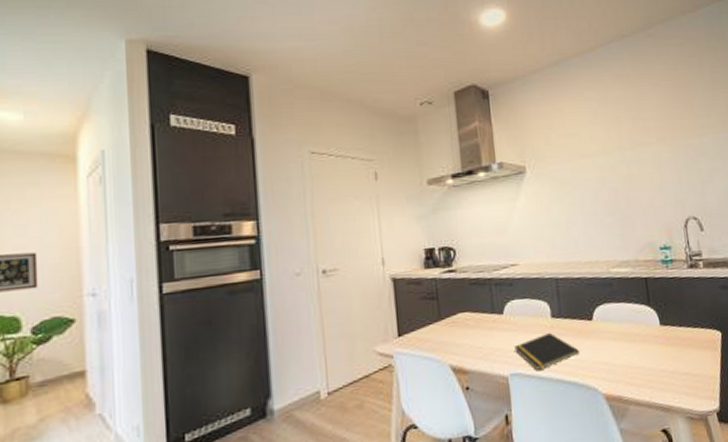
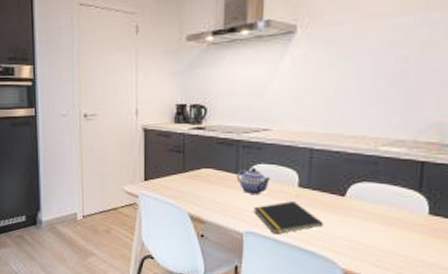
teapot: none [493,304,525,333] -> present [236,167,270,194]

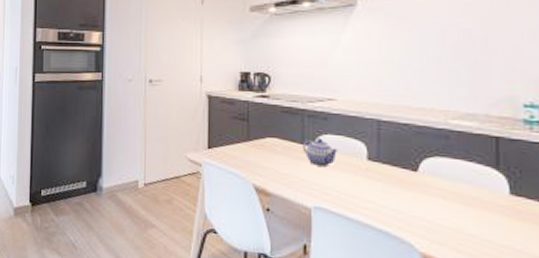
notepad: present [254,200,324,235] -> none [322,174,397,211]

